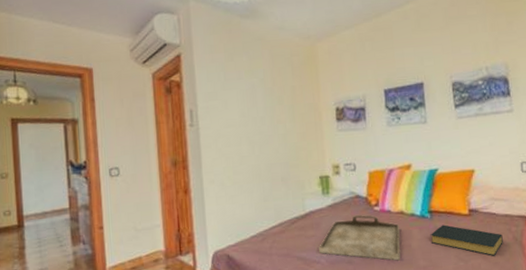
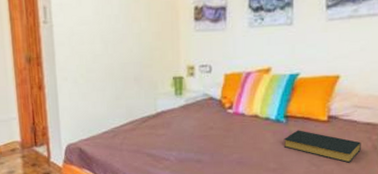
serving tray: present [319,214,401,261] -> none [169,116,252,162]

